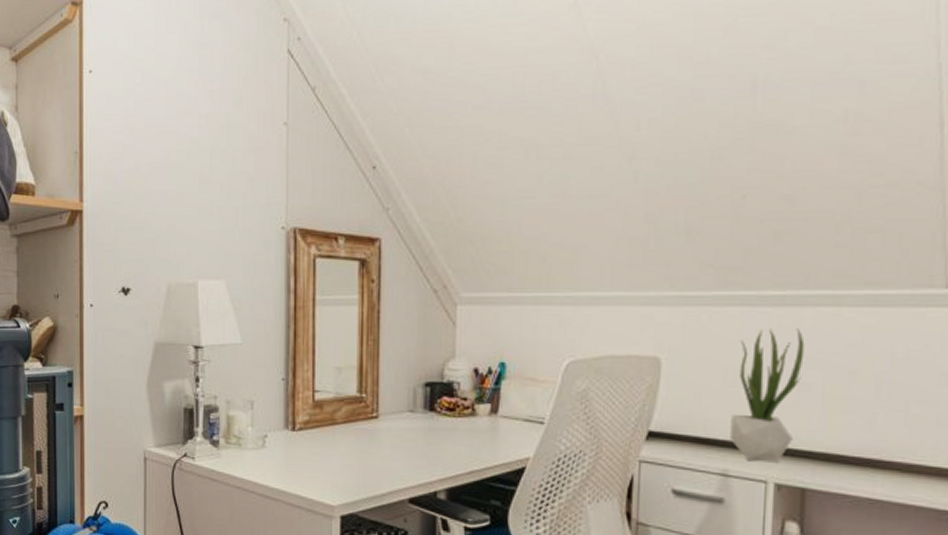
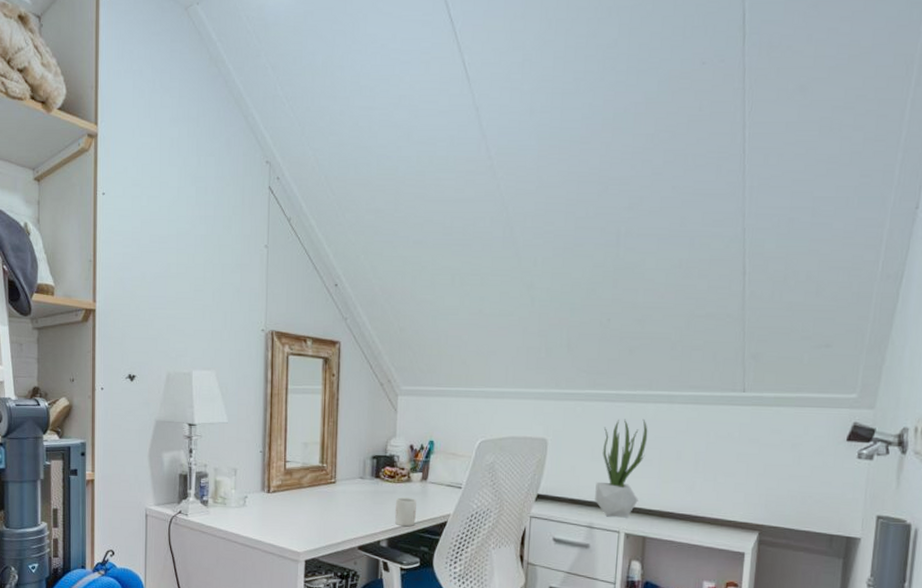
mug: none [455,436,485,474] -> present [394,497,417,527]

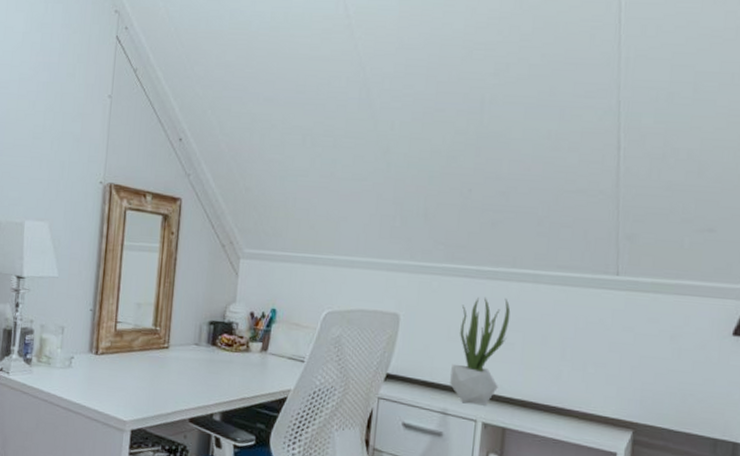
mug: present [394,497,417,527] -> none [230,368,255,401]

